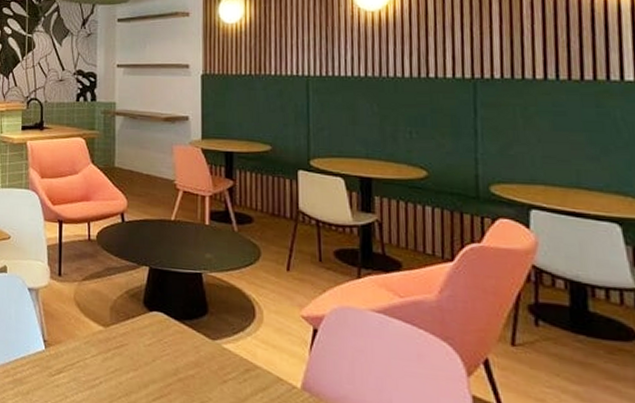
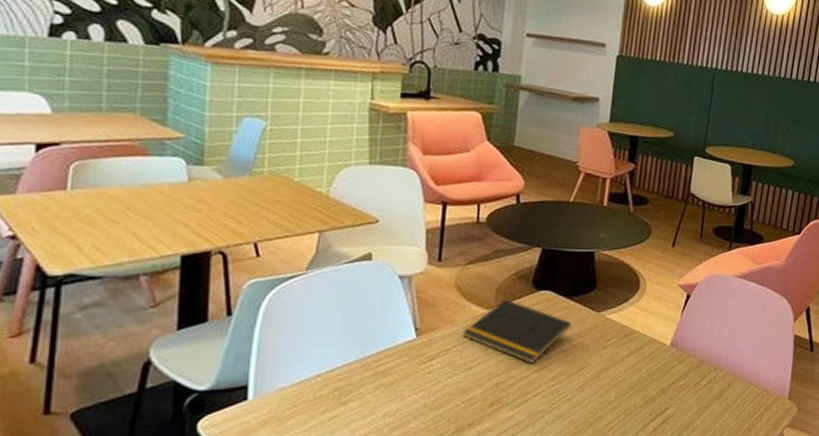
notepad: none [84,317,186,390] -> present [463,299,571,364]

